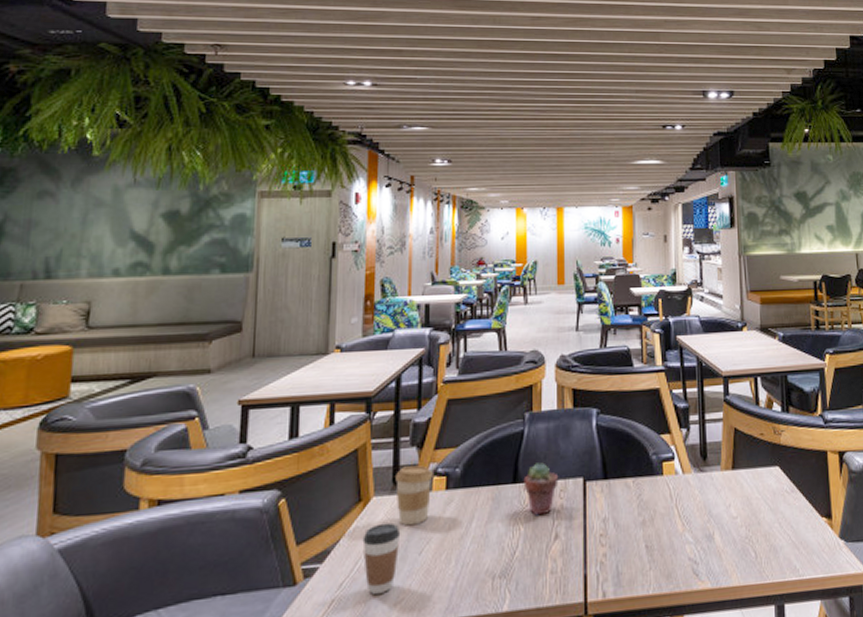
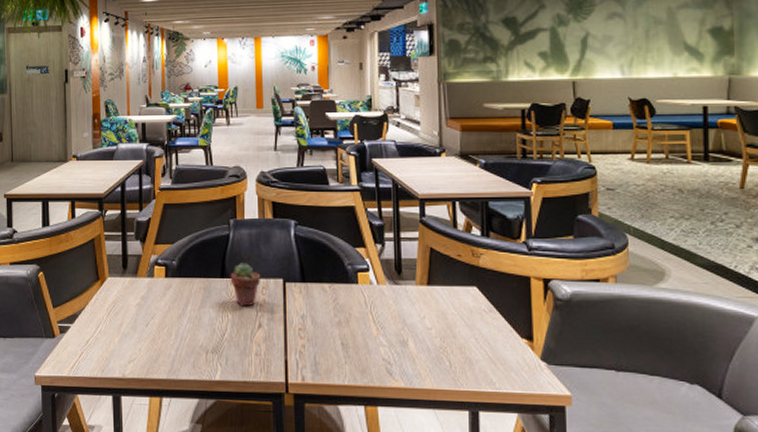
coffee cup: present [362,522,401,594] -> none [102,299,131,352]
coffee cup: present [396,465,433,526] -> none [125,256,155,303]

